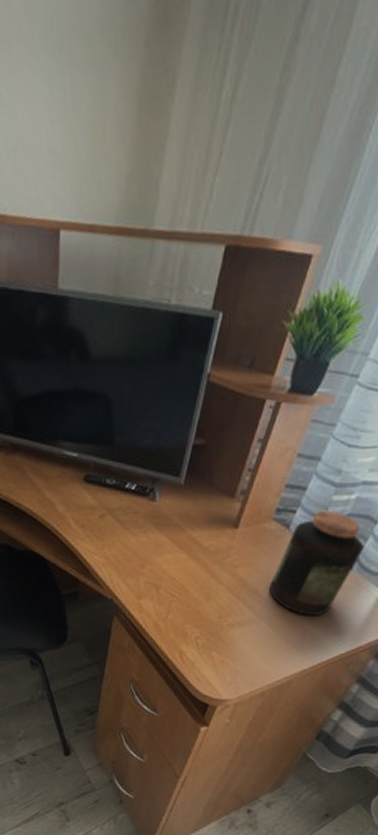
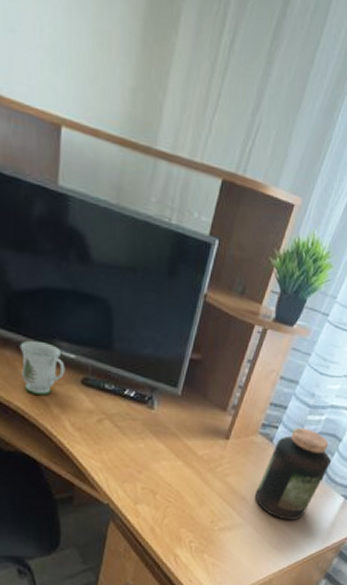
mug: none [27,443,69,496] -> present [19,340,65,396]

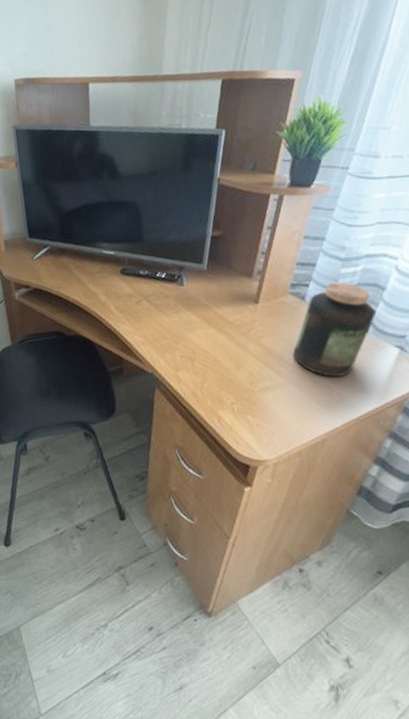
mug: present [19,340,65,396] -> none [72,246,108,289]

